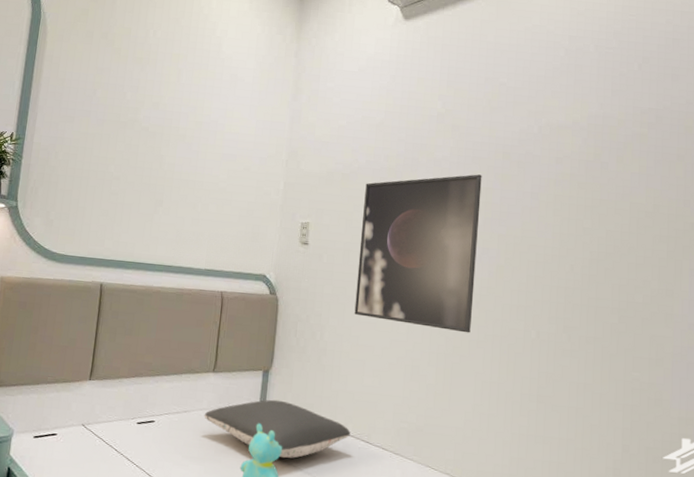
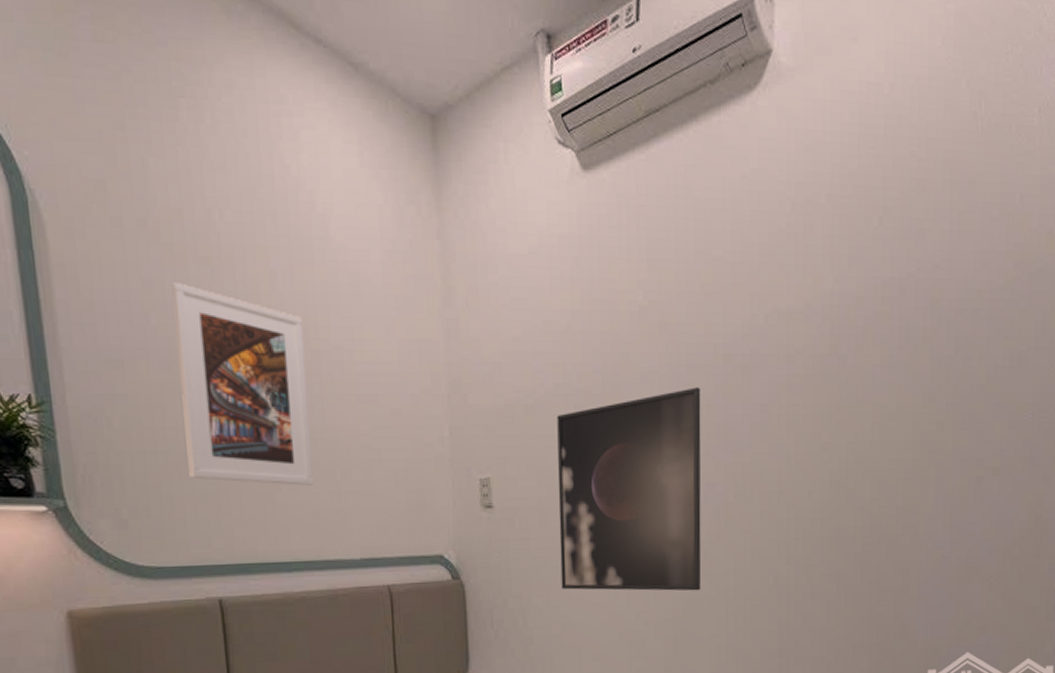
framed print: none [99,72,194,212] -> present [172,282,314,486]

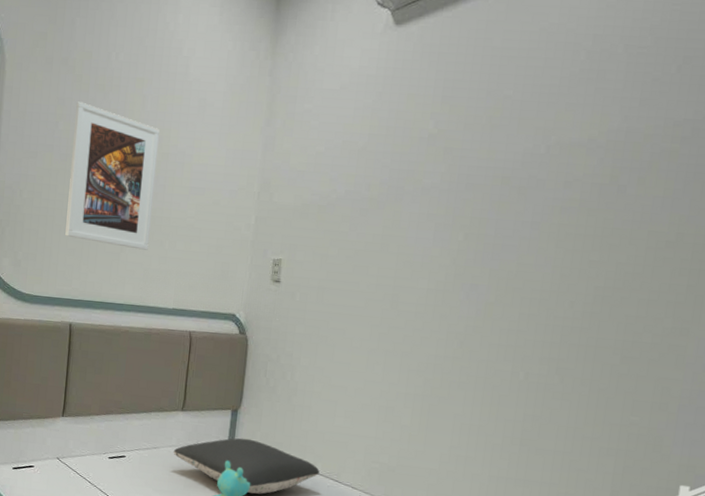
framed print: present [557,387,701,591] -> none [327,202,476,374]

